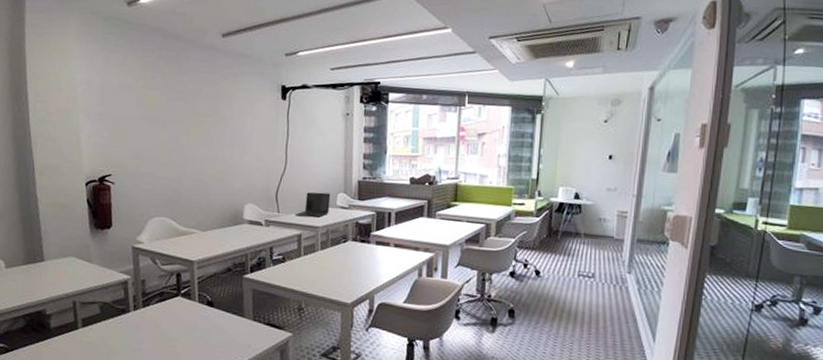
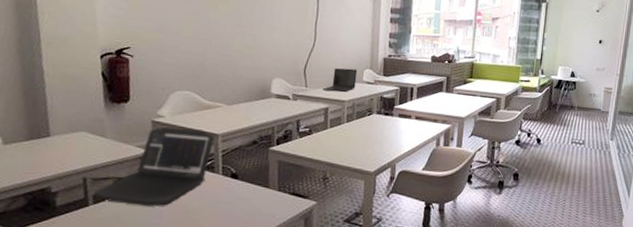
laptop: none [82,253,191,332] -> present [93,127,215,206]

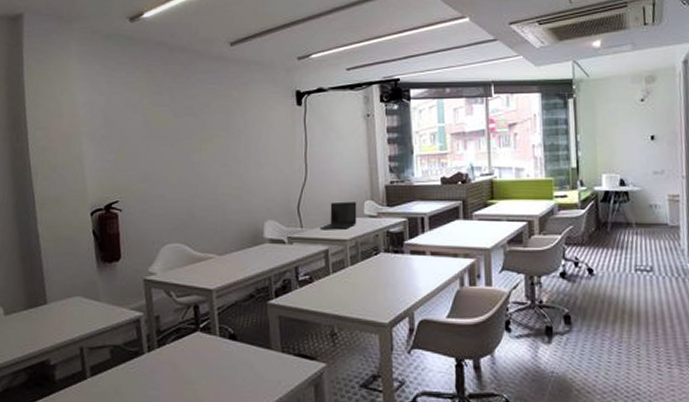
laptop: present [93,127,215,206] -> none [90,284,209,377]

